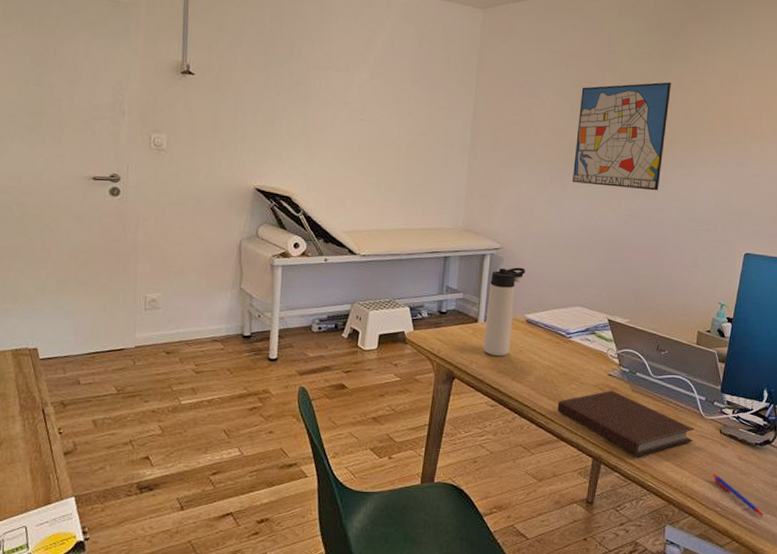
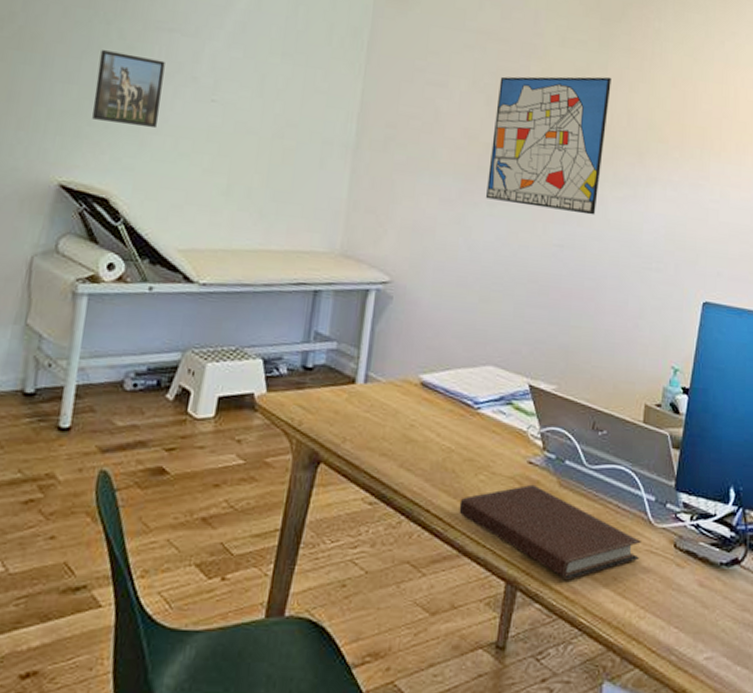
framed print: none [274,86,325,142] -> present [92,50,165,127]
thermos bottle: present [483,267,526,357] -> none [361,308,423,433]
pen: present [713,474,765,517] -> none [665,606,735,669]

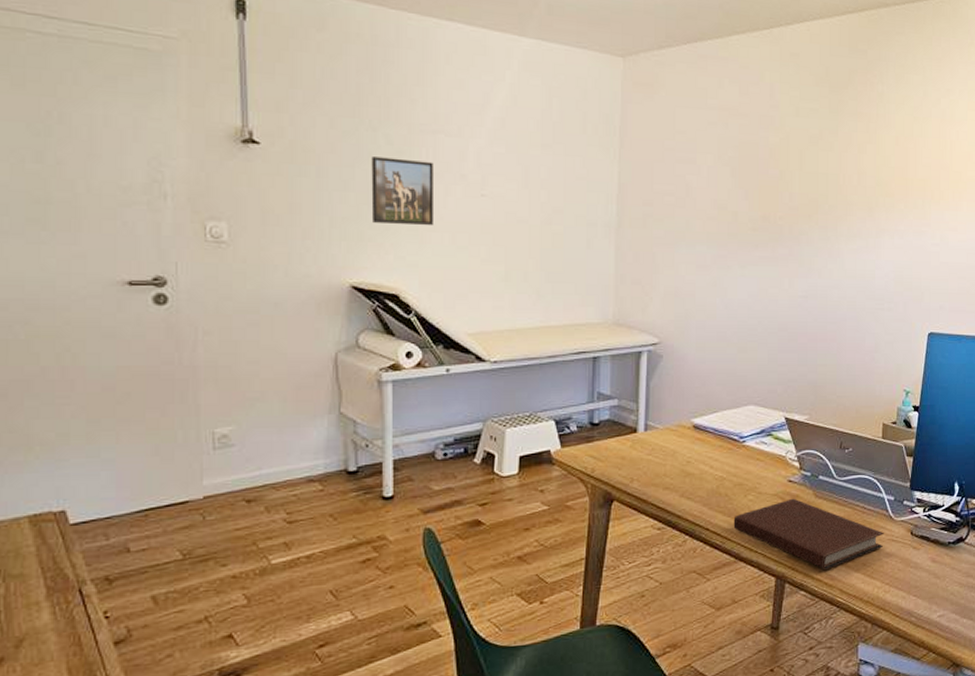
wall art: present [486,76,611,215] -> none [738,141,842,267]

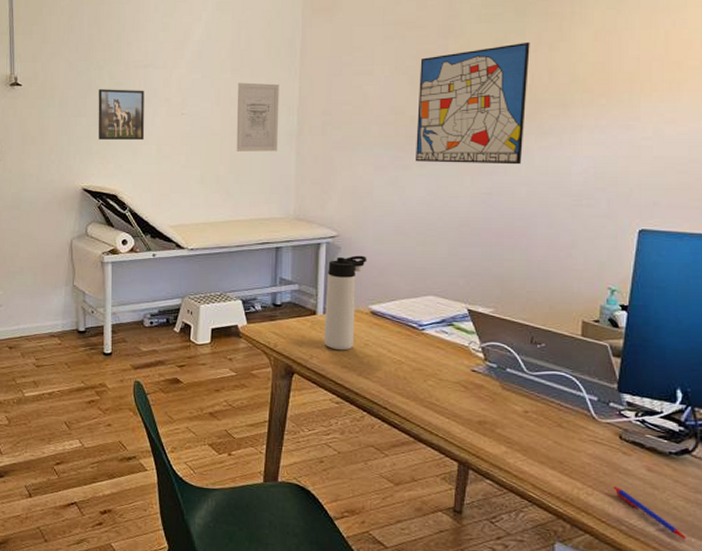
wall art: none [547,161,597,246] -> present [236,82,279,152]
thermos bottle: none [645,364,690,471] -> present [323,255,367,351]
notebook: present [733,498,884,570] -> none [412,387,585,462]
wall art: none [738,141,842,267] -> present [416,41,530,165]
pen: none [906,580,962,622] -> present [613,486,689,540]

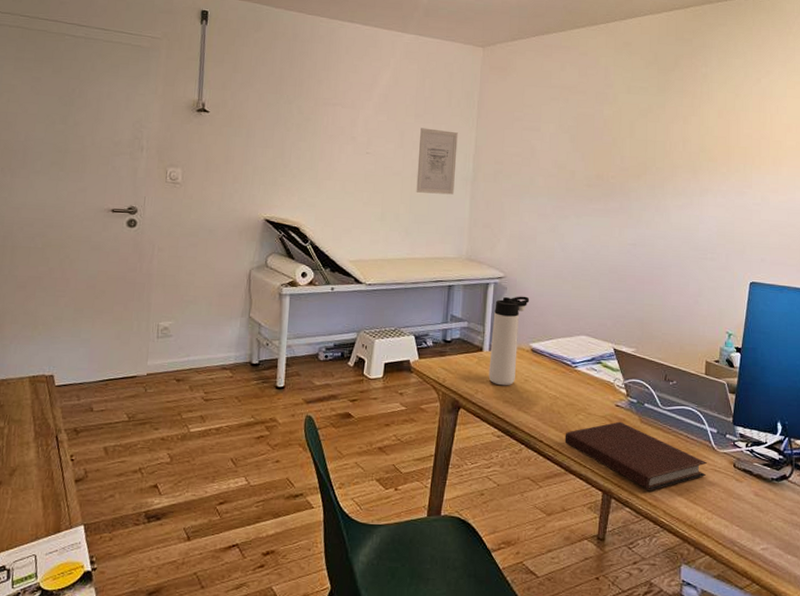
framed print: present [98,89,144,140] -> none [284,122,332,175]
notebook: none [412,387,585,462] -> present [564,421,707,490]
wall art: present [416,41,530,165] -> none [574,113,669,220]
pen: present [613,486,689,540] -> none [728,510,786,557]

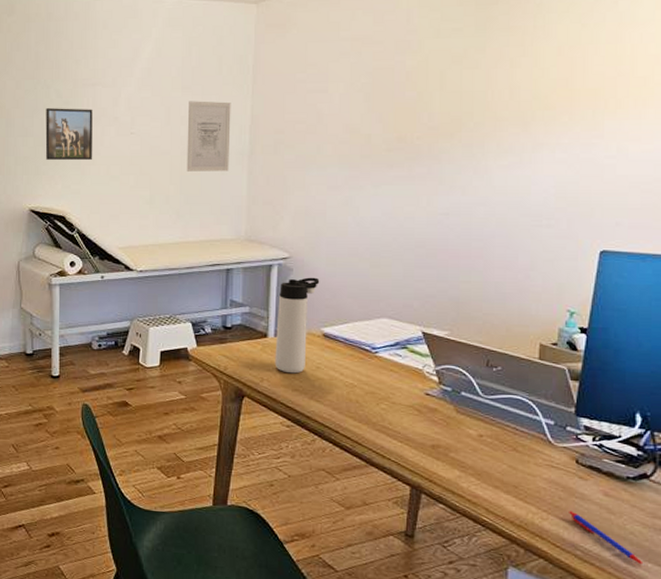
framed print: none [284,122,332,175] -> present [45,108,93,160]
notebook: present [564,421,707,490] -> none [364,411,541,487]
pen: none [728,510,786,557] -> present [569,510,645,566]

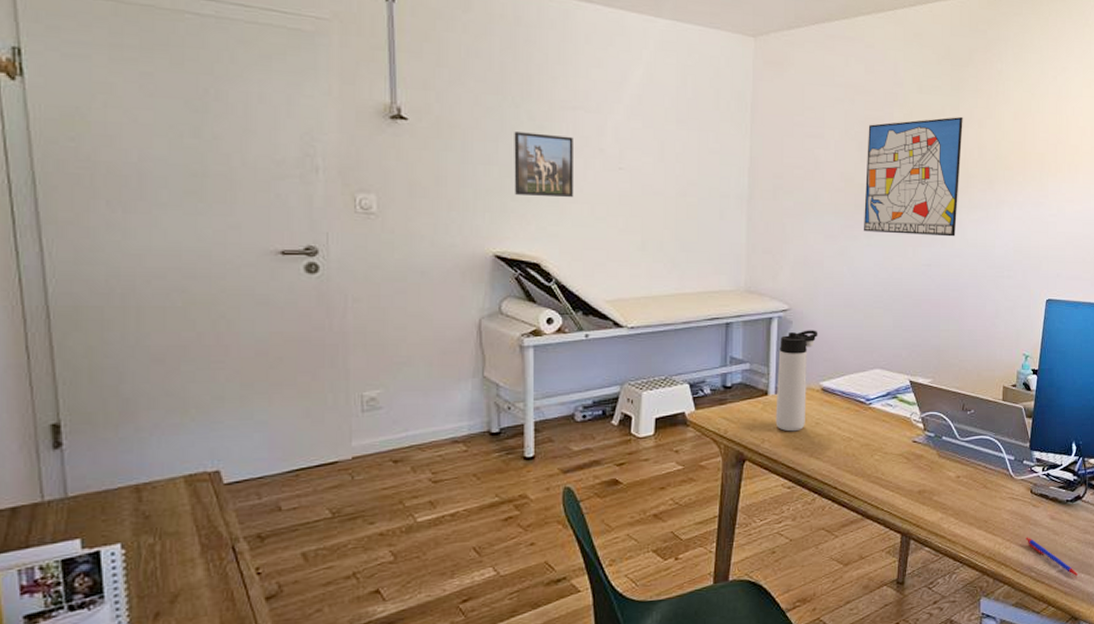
wall art: present [186,101,231,172] -> none [682,136,729,216]
wall art: none [371,57,490,184] -> present [864,116,963,237]

